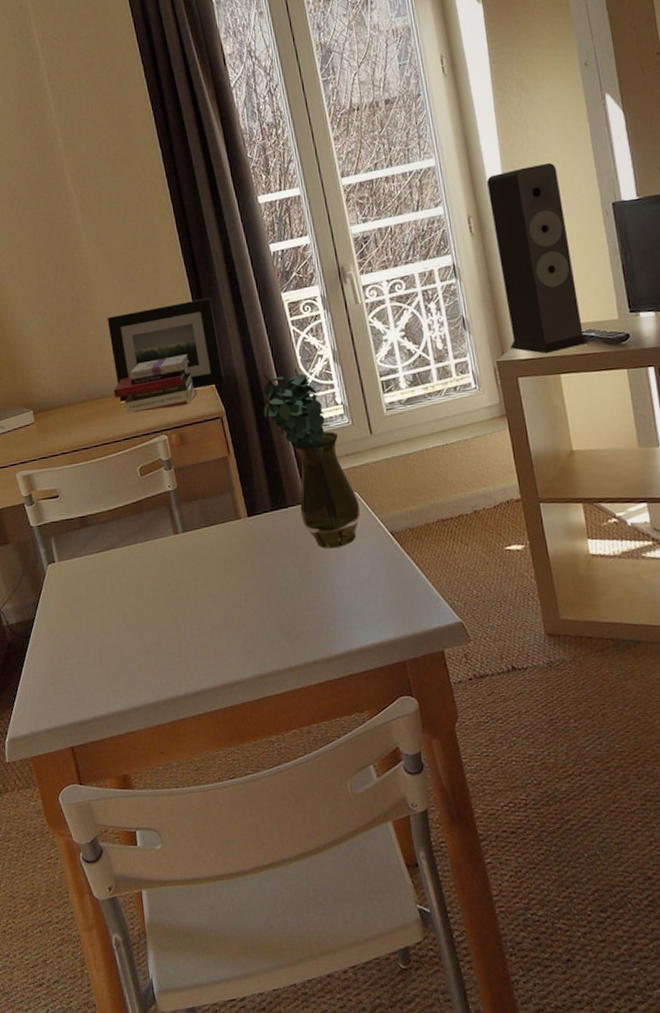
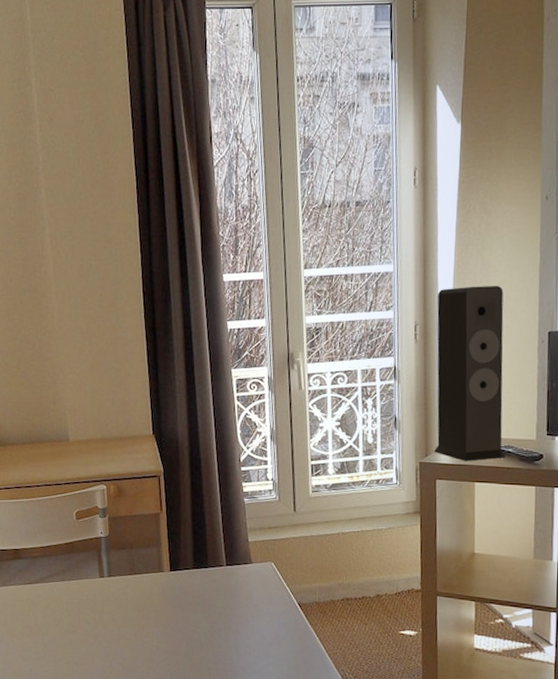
picture frame: present [107,297,225,402] -> none [64,363,168,448]
books: present [113,354,198,414] -> none [61,412,140,461]
vase: present [263,369,361,549] -> none [199,442,274,611]

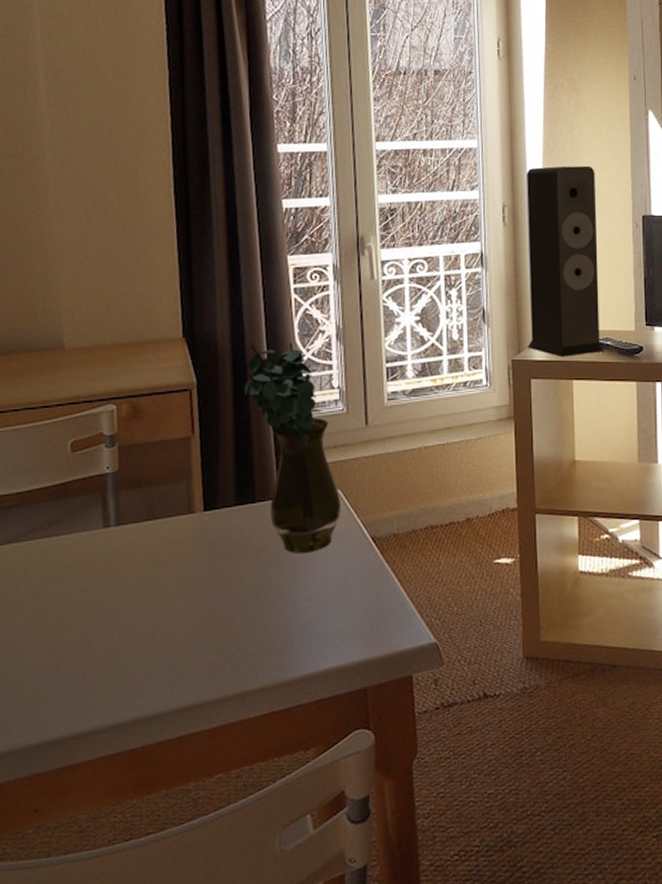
vase: none [199,442,274,611] -> present [244,343,342,553]

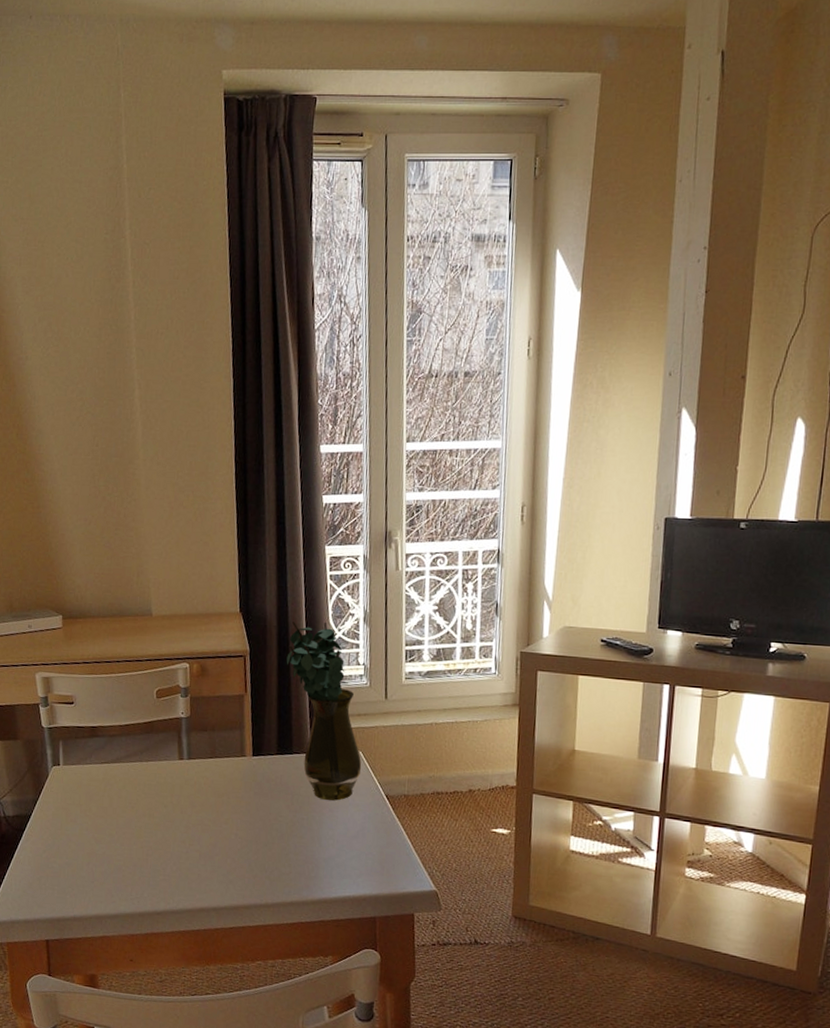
speaker: present [526,165,604,357] -> none [536,466,619,653]

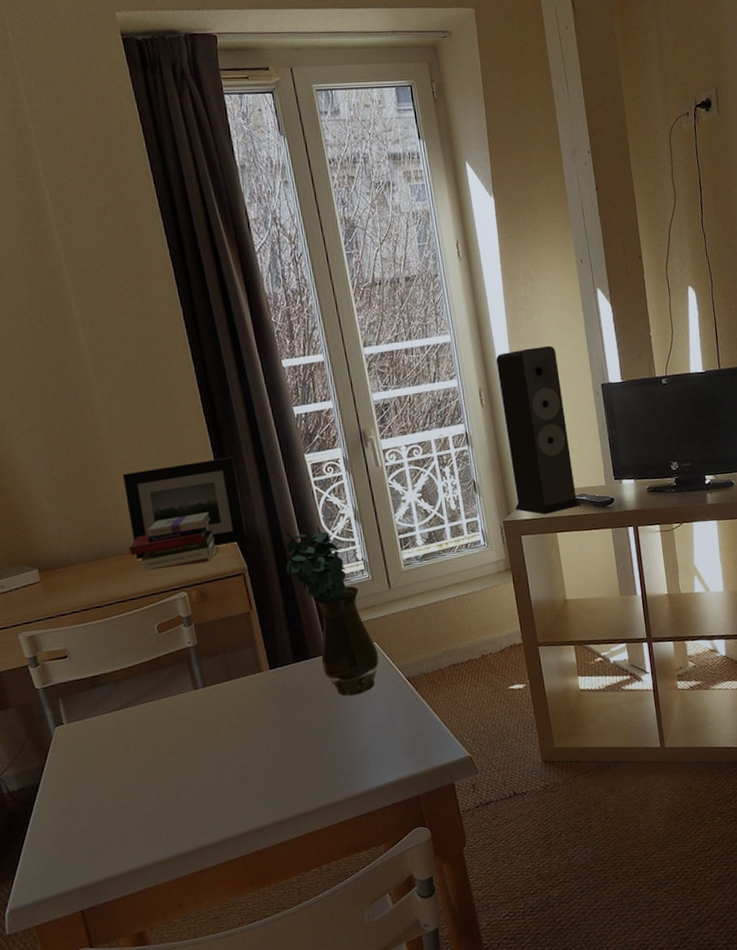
books: none [144,588,226,638] -> present [129,512,219,571]
picture frame: none [148,536,257,625] -> present [122,457,247,559]
speaker: none [536,466,619,653] -> present [495,345,581,514]

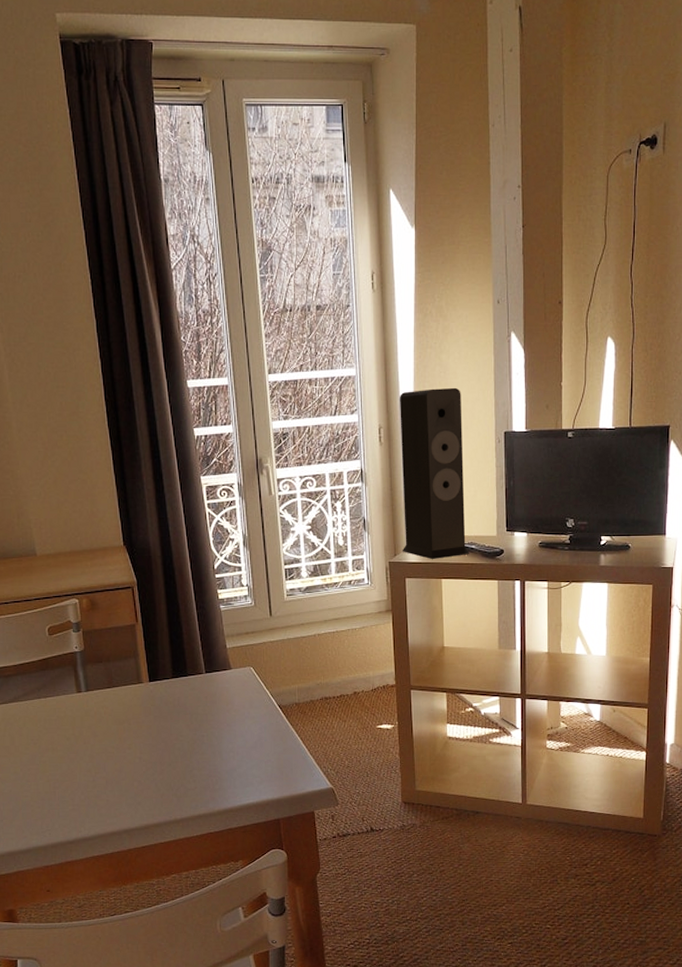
picture frame: present [122,457,247,559] -> none [27,472,139,563]
books: present [129,512,219,571] -> none [28,524,112,575]
vase: present [286,527,380,696] -> none [173,549,254,716]

